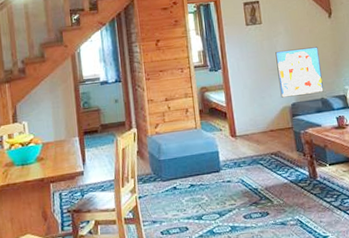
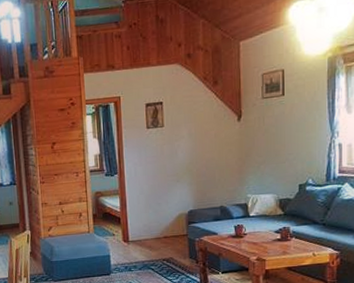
wall art: present [275,47,324,98] -> none [176,152,224,205]

